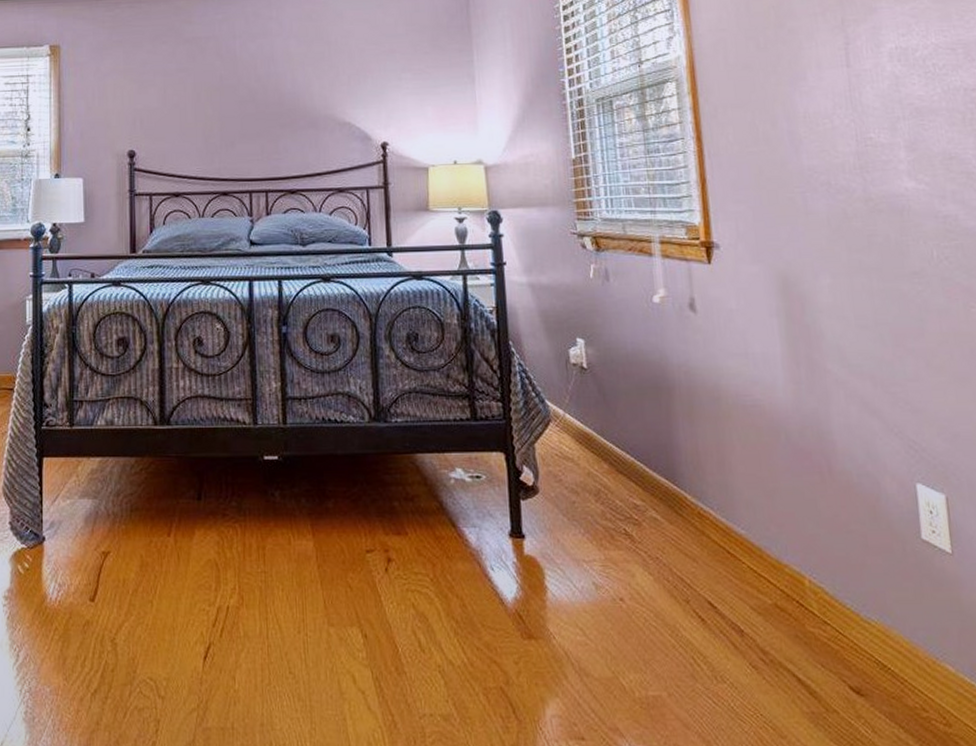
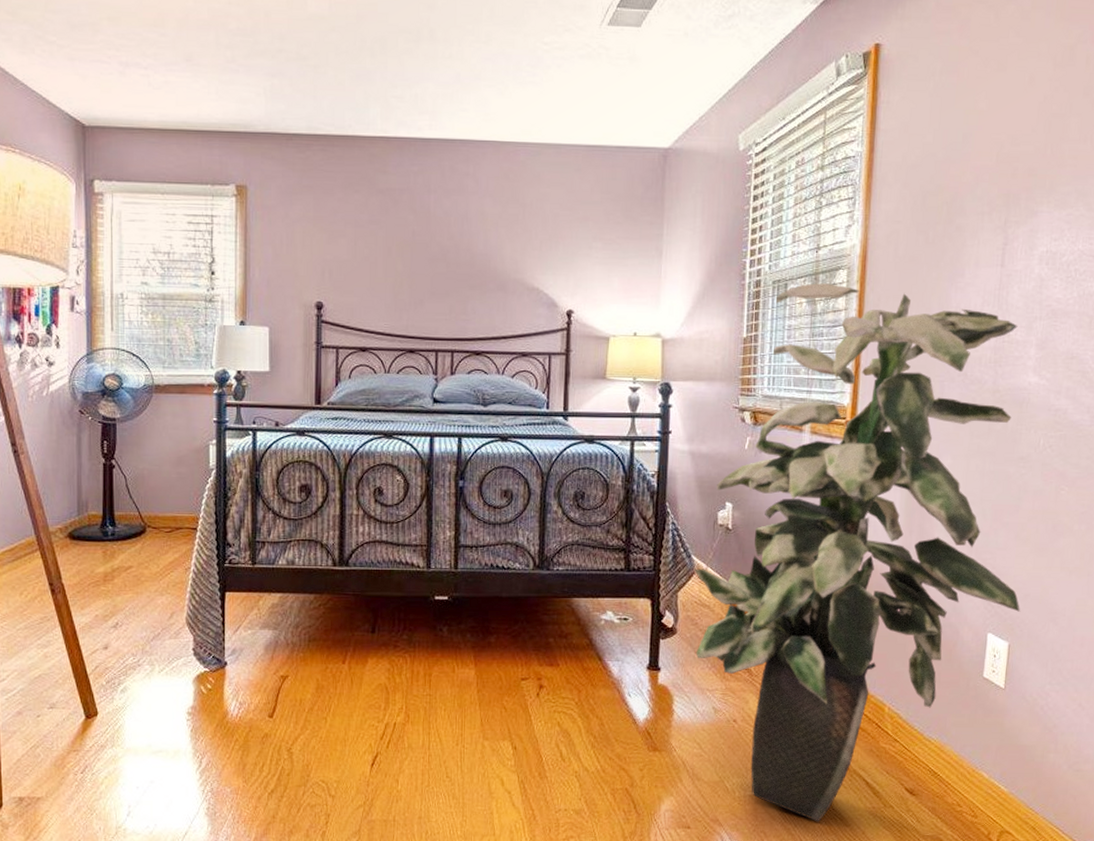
indoor plant: none [551,97,953,732] -> present [695,283,1021,822]

